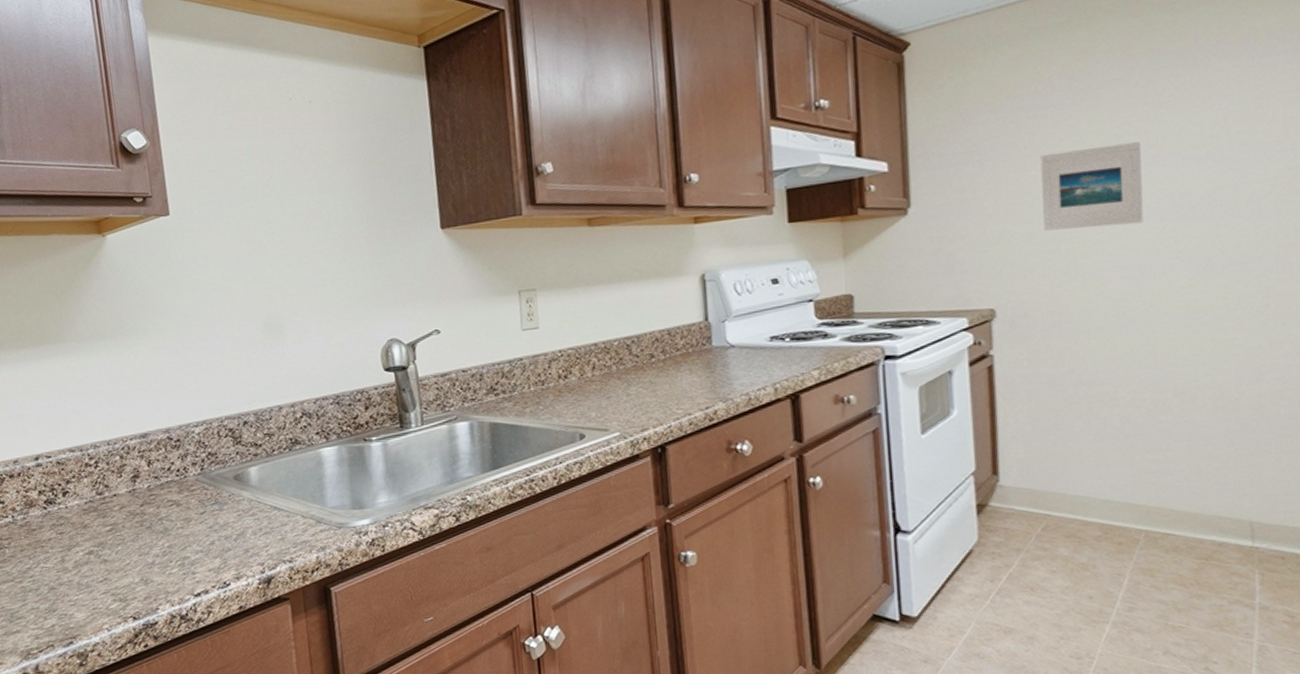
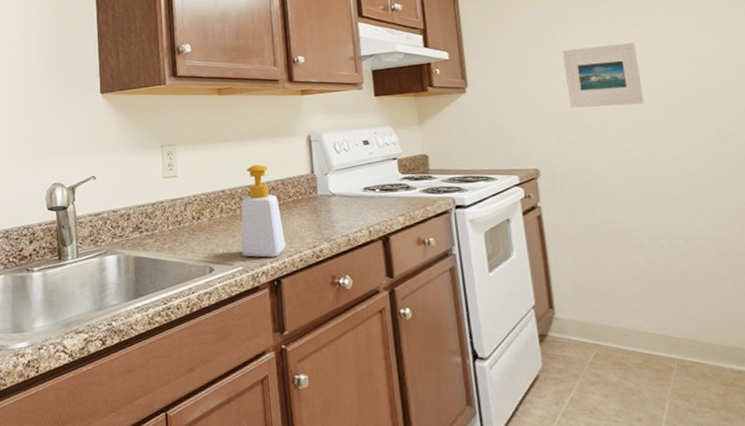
soap bottle: none [617,311,672,422] -> present [241,164,286,258]

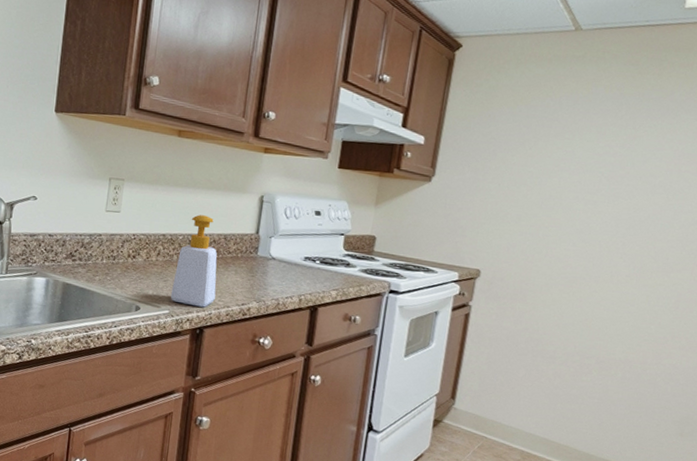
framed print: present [562,43,644,108] -> none [530,156,615,226]

